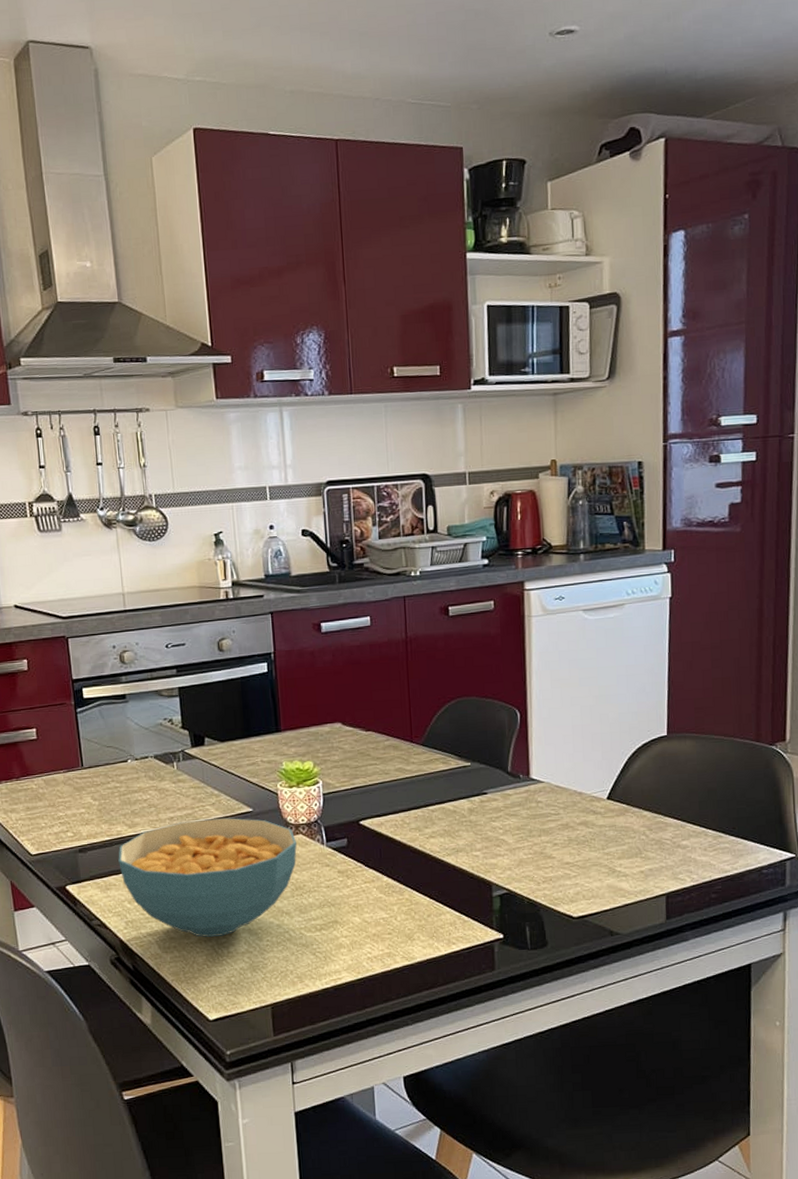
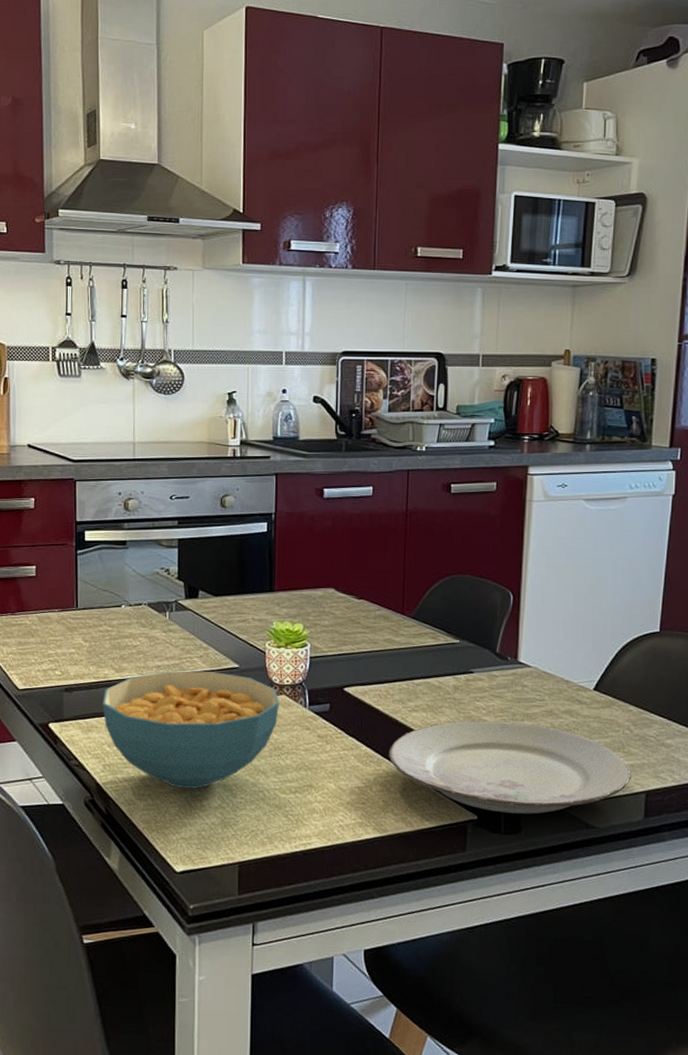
plate: none [410,838,651,929] -> present [388,720,632,814]

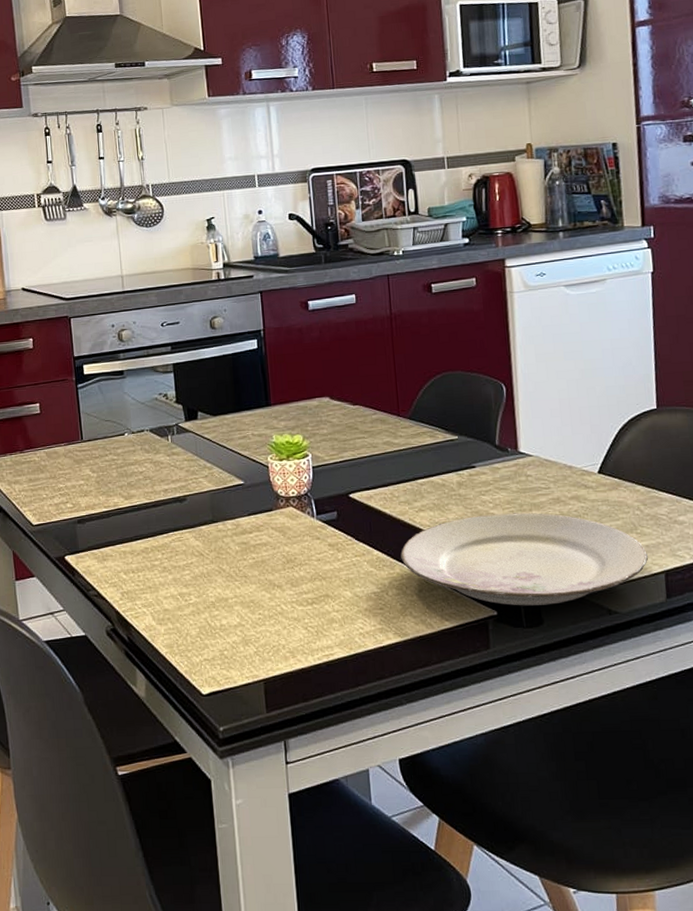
cereal bowl: present [102,671,280,789] -> none [115,490,288,610]

